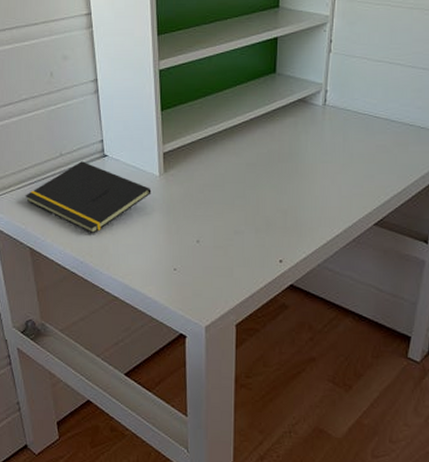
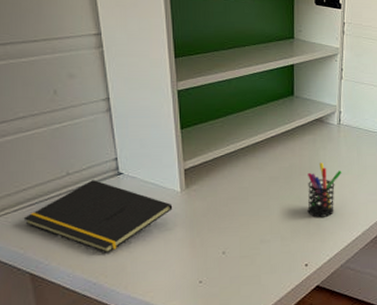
pen holder: none [285,148,325,210] -> present [307,162,342,217]

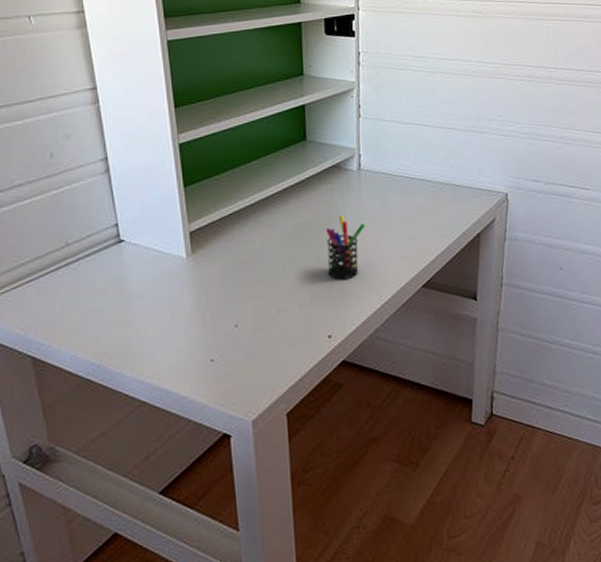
notepad: present [23,180,173,254] -> none [23,249,179,332]

